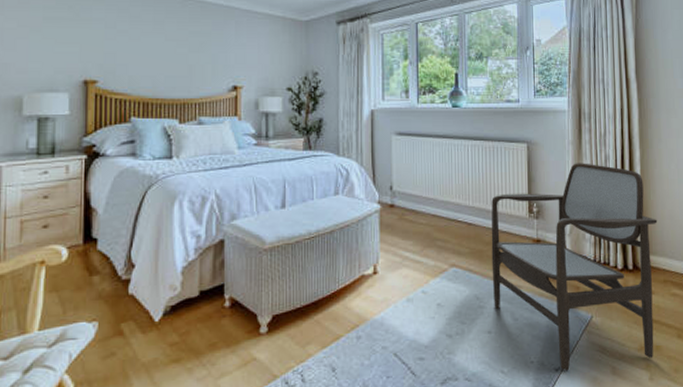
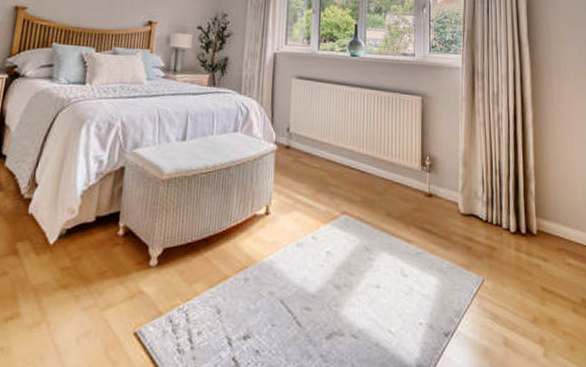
armchair: present [491,163,658,371] -> none [383,119,551,338]

